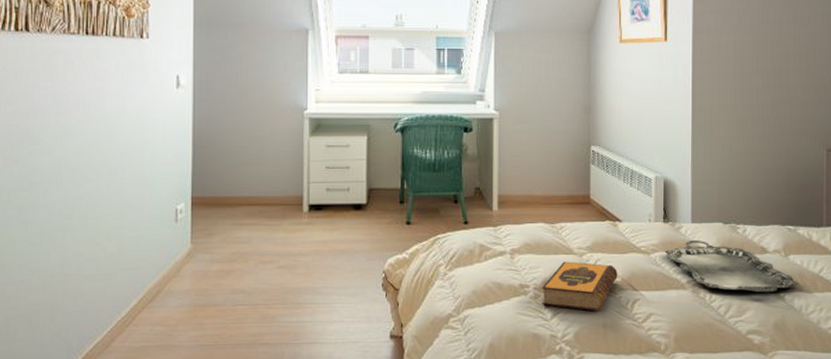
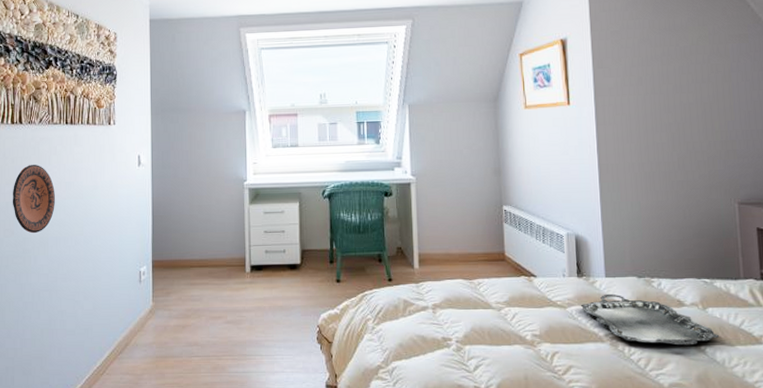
decorative plate: none [15,81,71,163] -> present [12,165,55,234]
hardback book: present [542,261,618,312] -> none [464,315,536,364]

